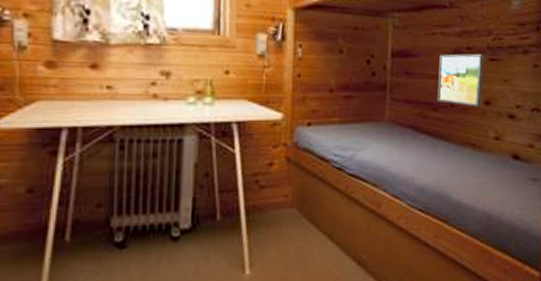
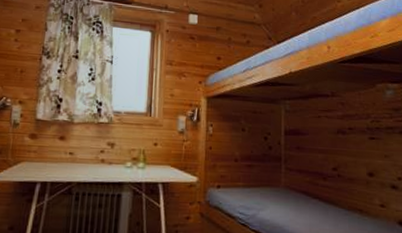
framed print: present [437,53,484,108] -> none [325,133,365,178]

